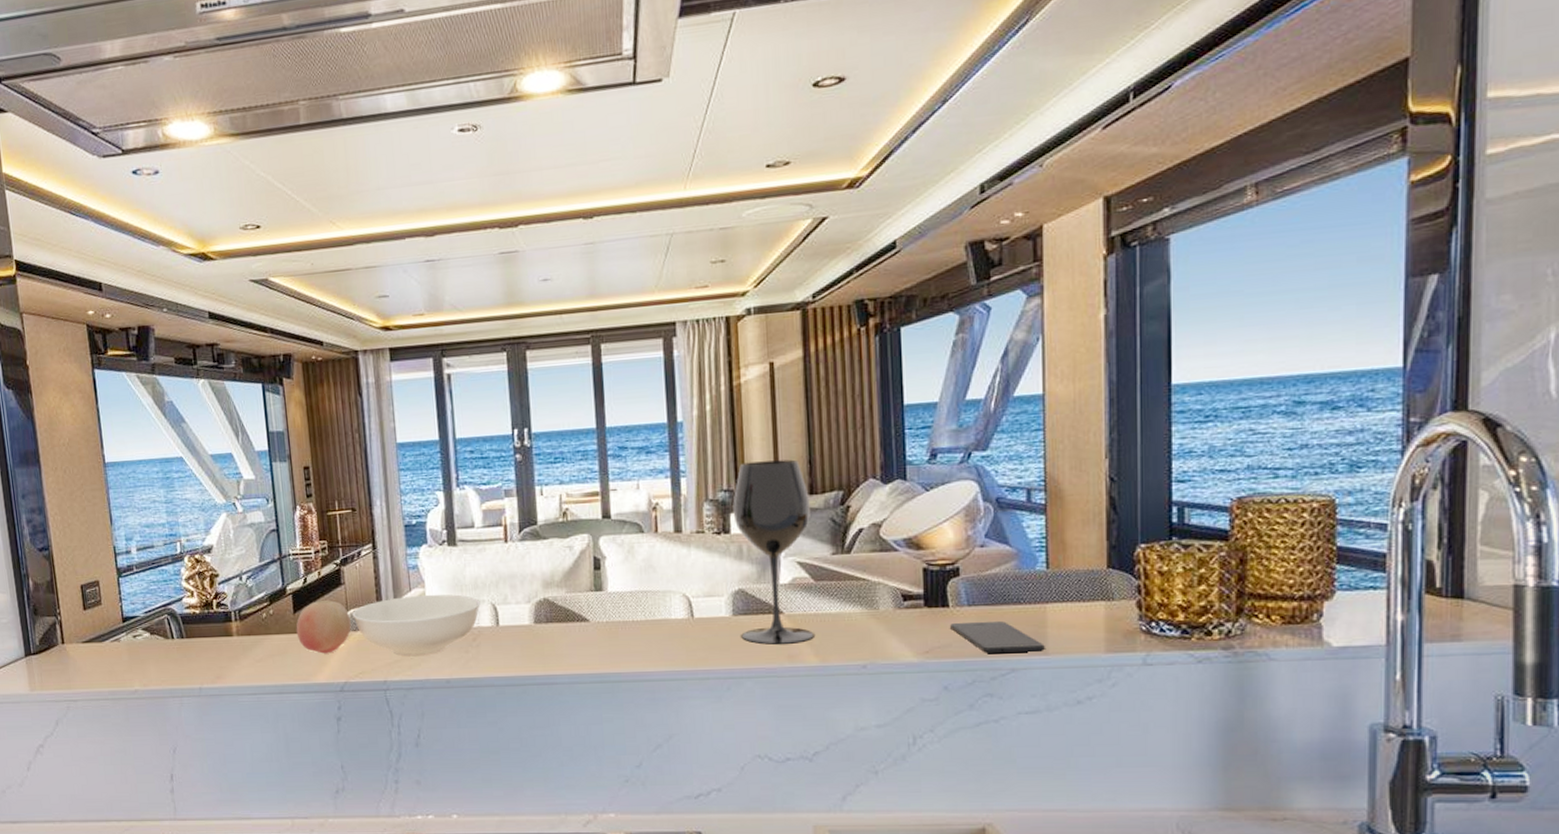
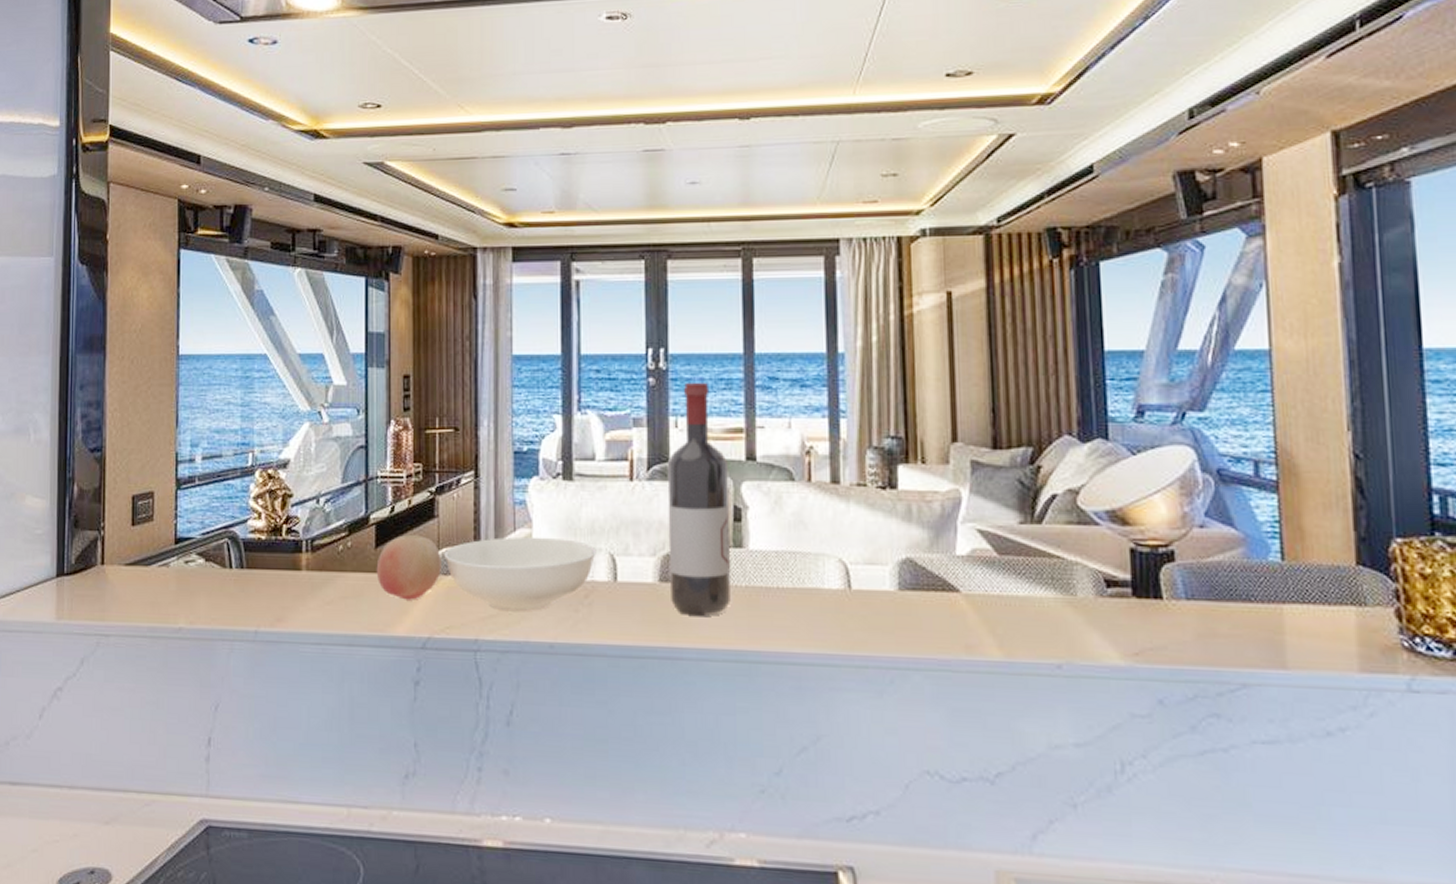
wine bottle: none [535,456,594,649] -> present [667,383,732,616]
wineglass: present [732,459,814,645] -> none [901,406,998,631]
smartphone: present [950,621,1045,654] -> none [1165,620,1283,666]

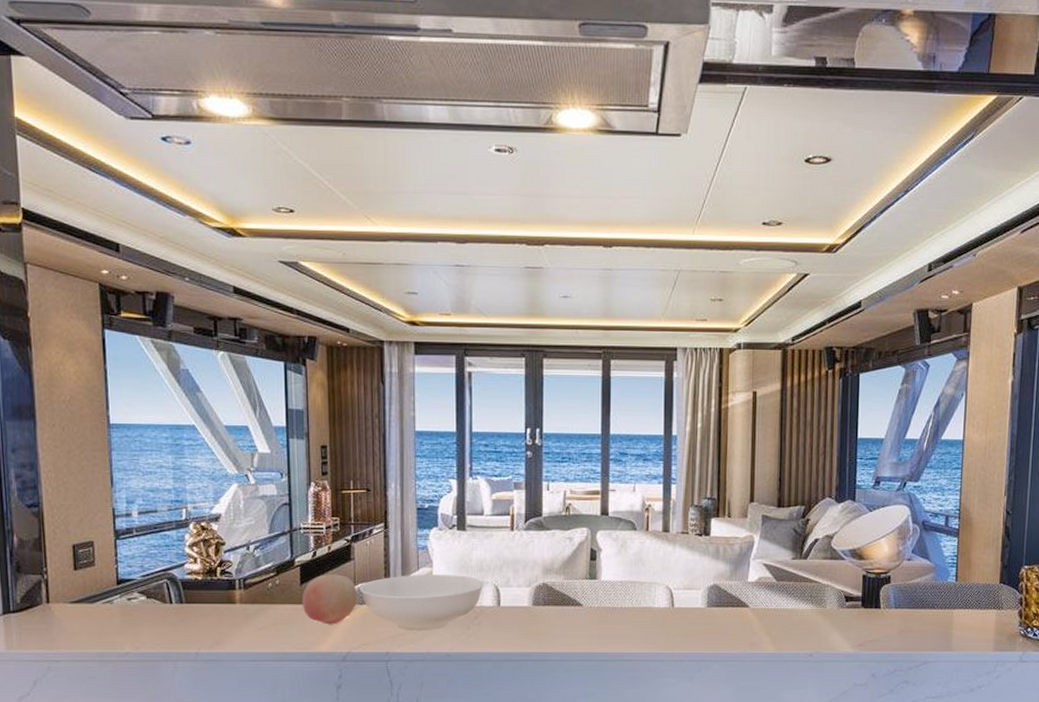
wine bottle: present [667,383,732,616] -> none [540,456,588,629]

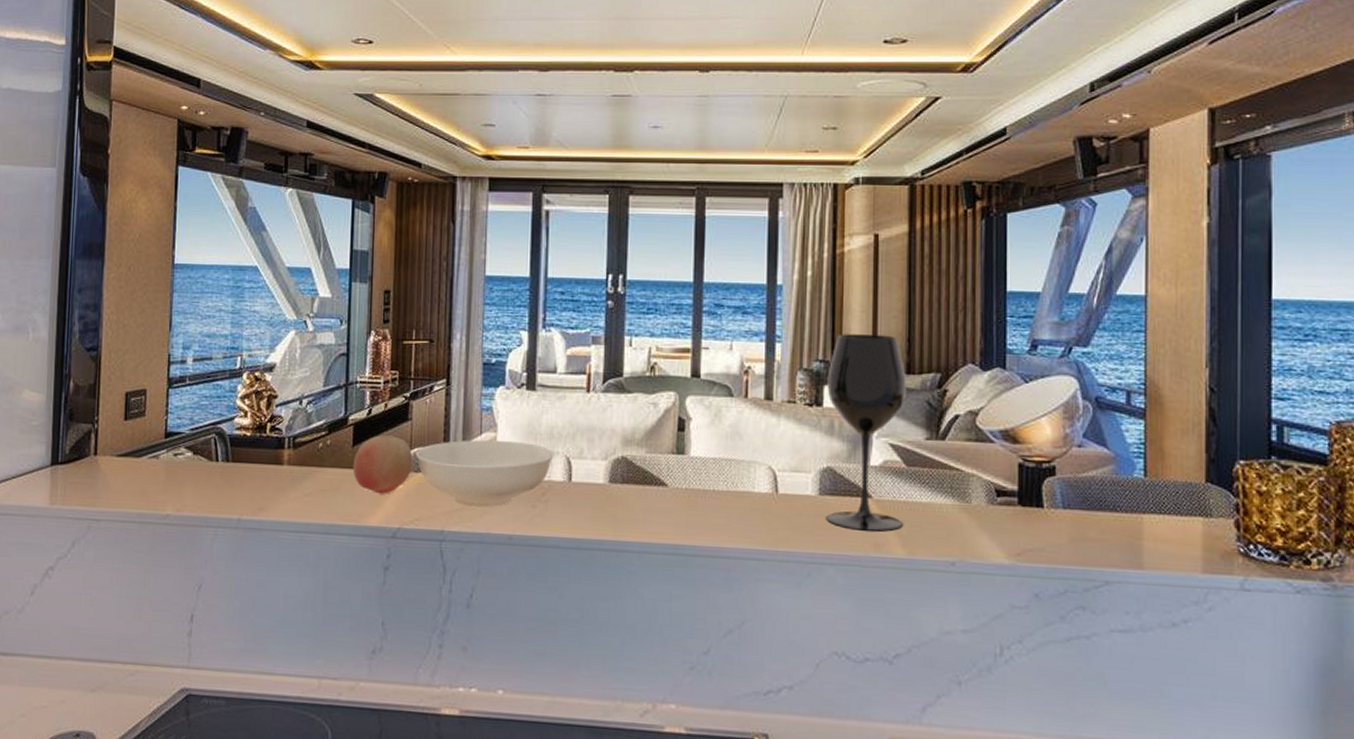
wineglass: none [713,476,777,633] -> present [826,334,906,532]

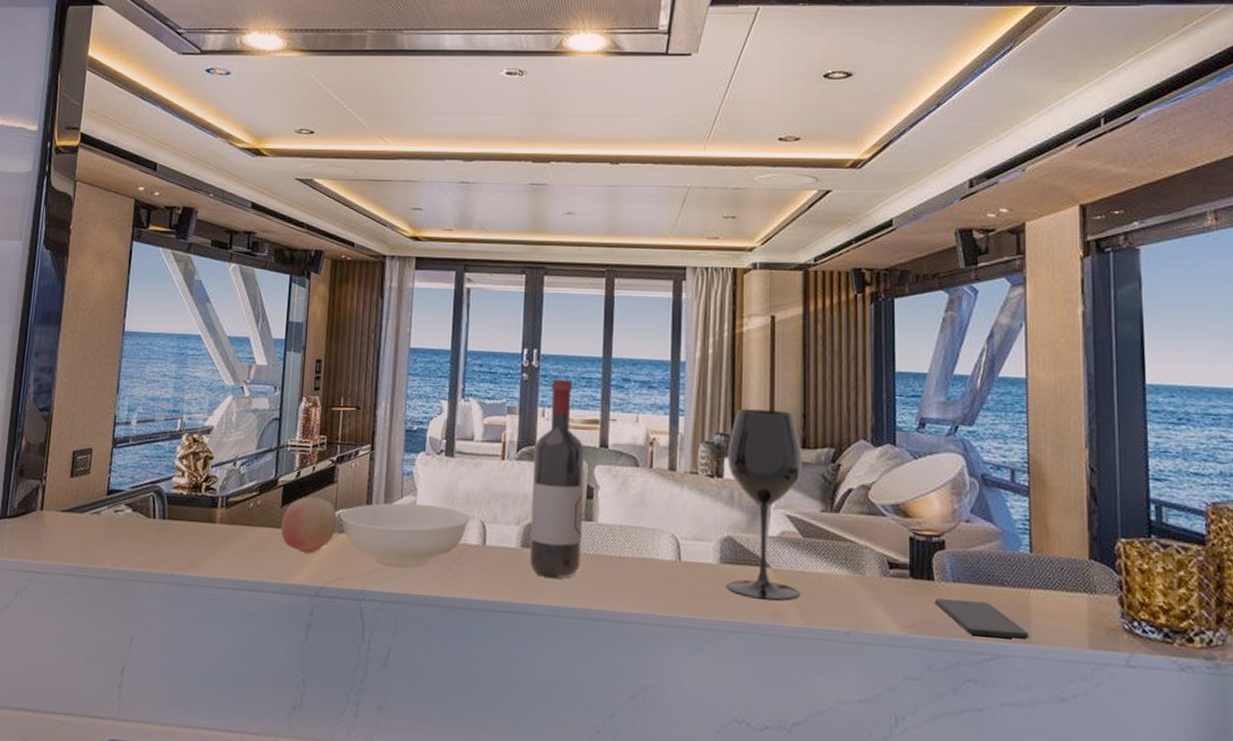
wine bottle: none [618,307,676,514] -> present [529,380,585,579]
smartphone: none [1044,526,1140,566] -> present [935,598,1029,641]

